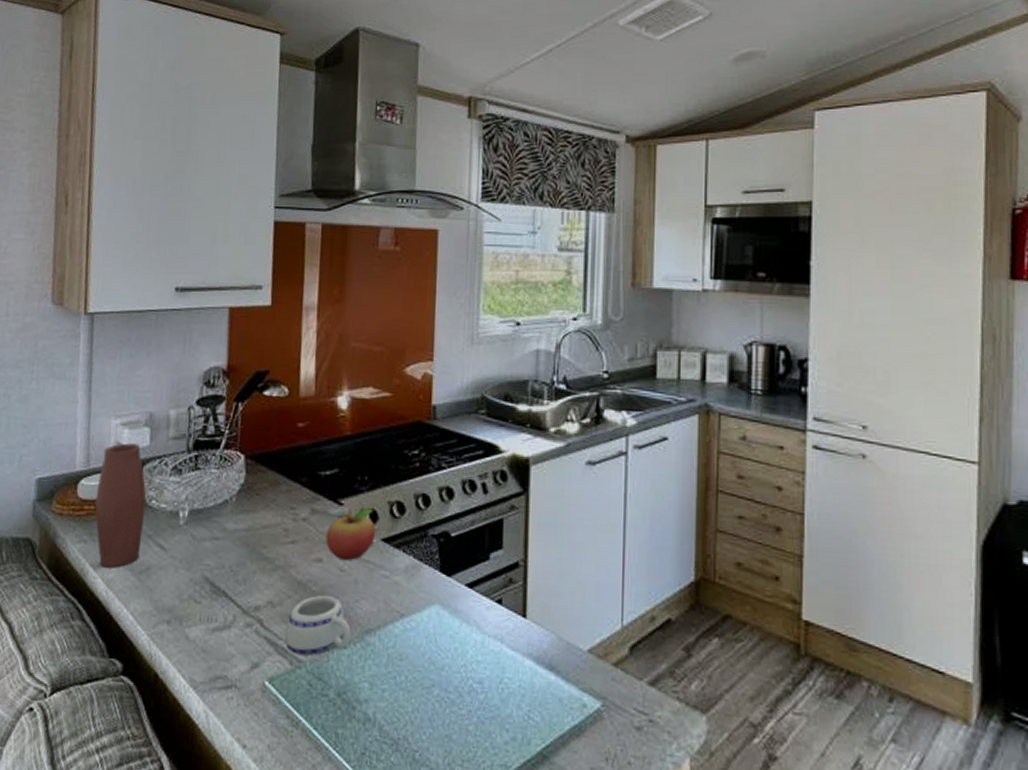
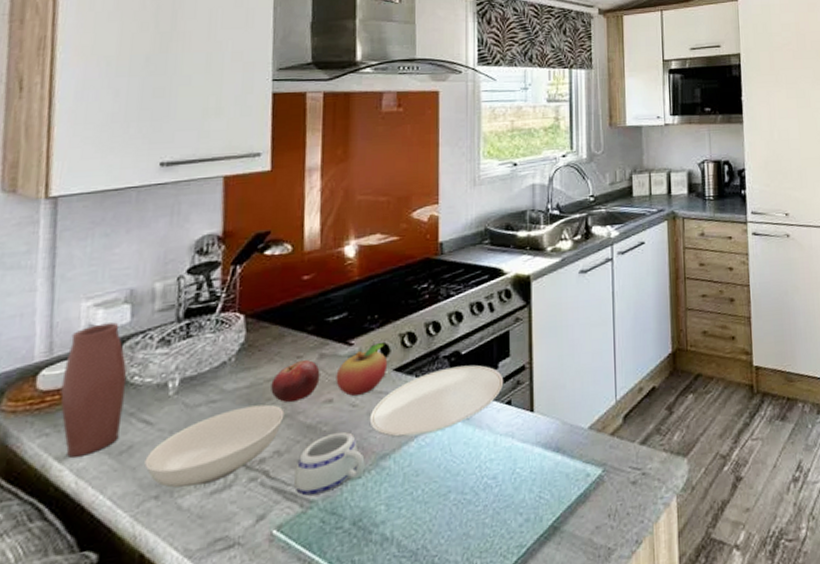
bowl: none [159,549,278,620] -> present [144,404,285,488]
fruit: none [266,512,311,555] -> present [271,360,320,403]
plate: none [356,548,495,618] -> present [369,364,504,438]

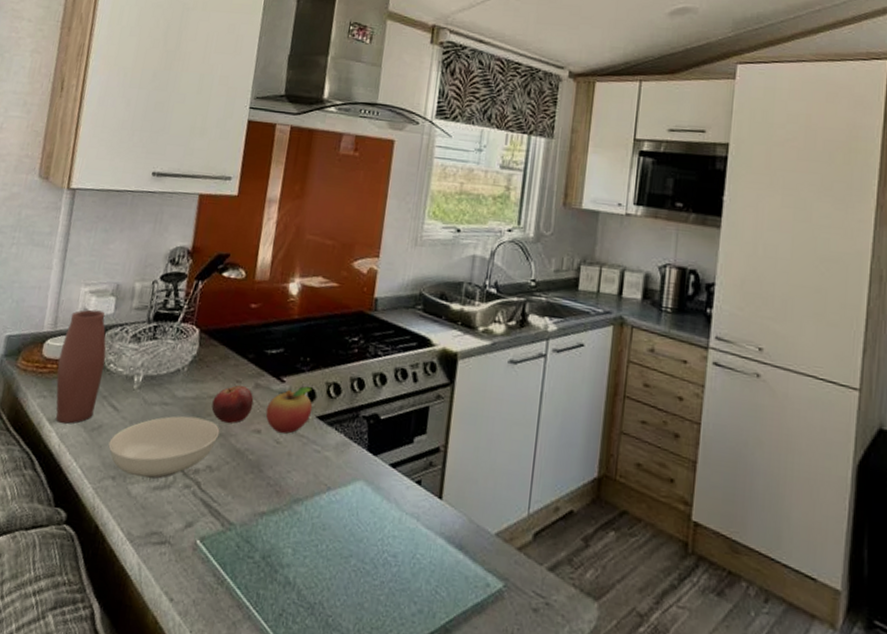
mug: present [293,431,365,496] -> none [219,463,281,520]
plate: present [369,364,504,438] -> none [289,428,417,492]

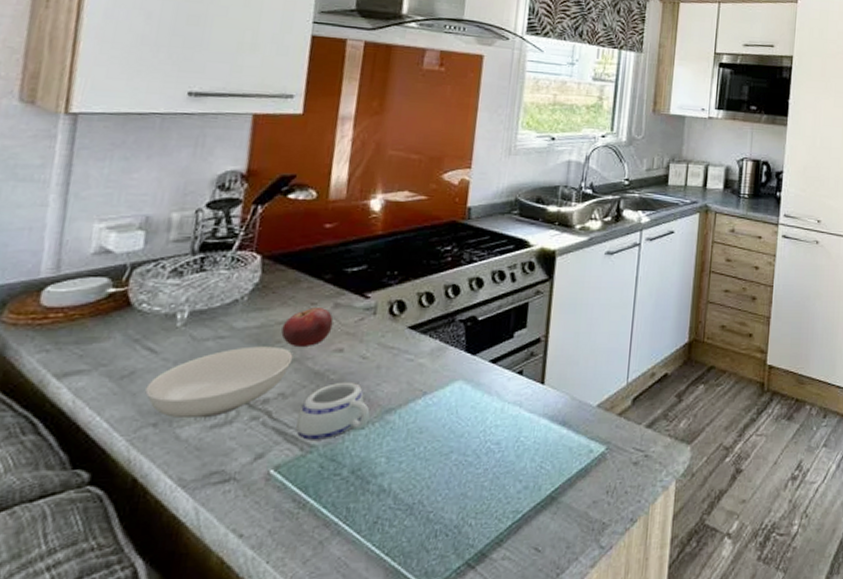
vase: present [56,309,107,424] -> none [64,247,136,376]
mug: none [219,463,281,520] -> present [295,381,370,440]
fruit: present [265,386,313,434] -> none [348,300,403,348]

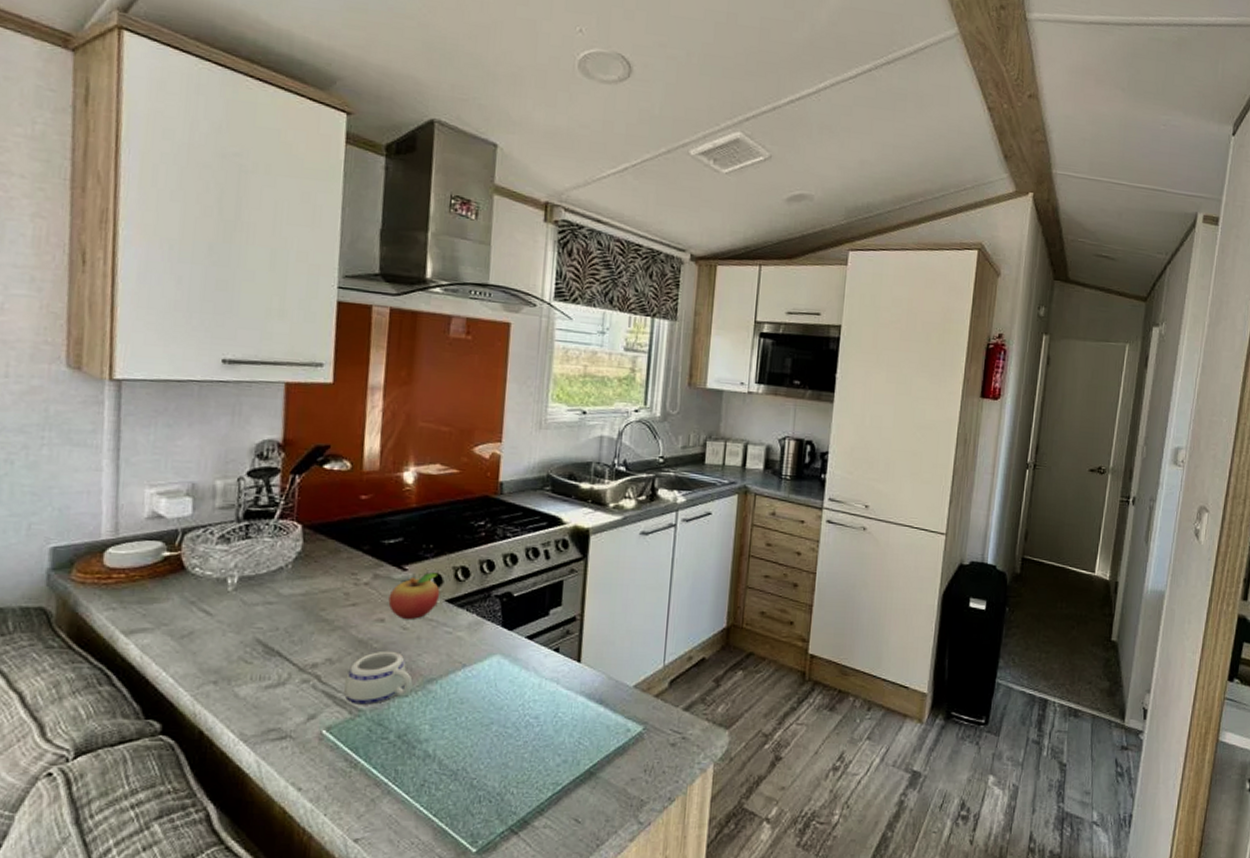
bowl: present [145,346,293,419] -> none [204,613,338,679]
fruit: present [281,308,334,348] -> none [325,578,374,616]
fruit: none [348,300,403,348] -> present [388,573,440,619]

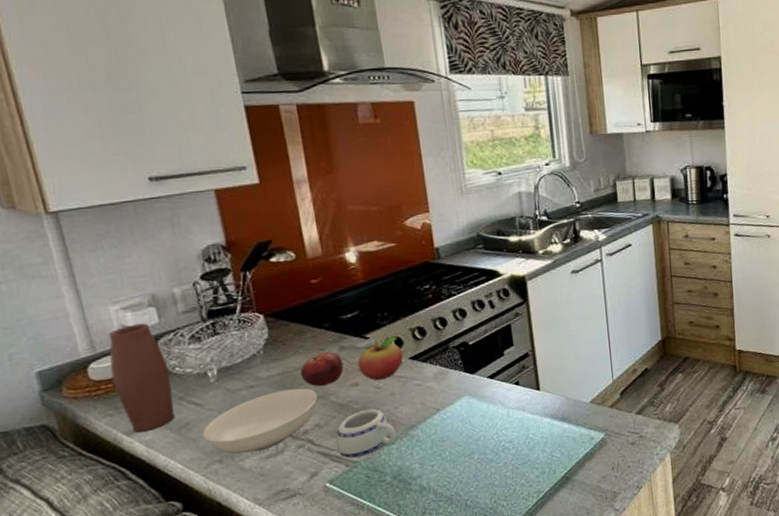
vase: none [126,512,189,634] -> present [108,323,175,433]
bowl: none [204,613,338,679] -> present [202,388,318,454]
fruit: none [325,578,374,616] -> present [300,352,344,387]

